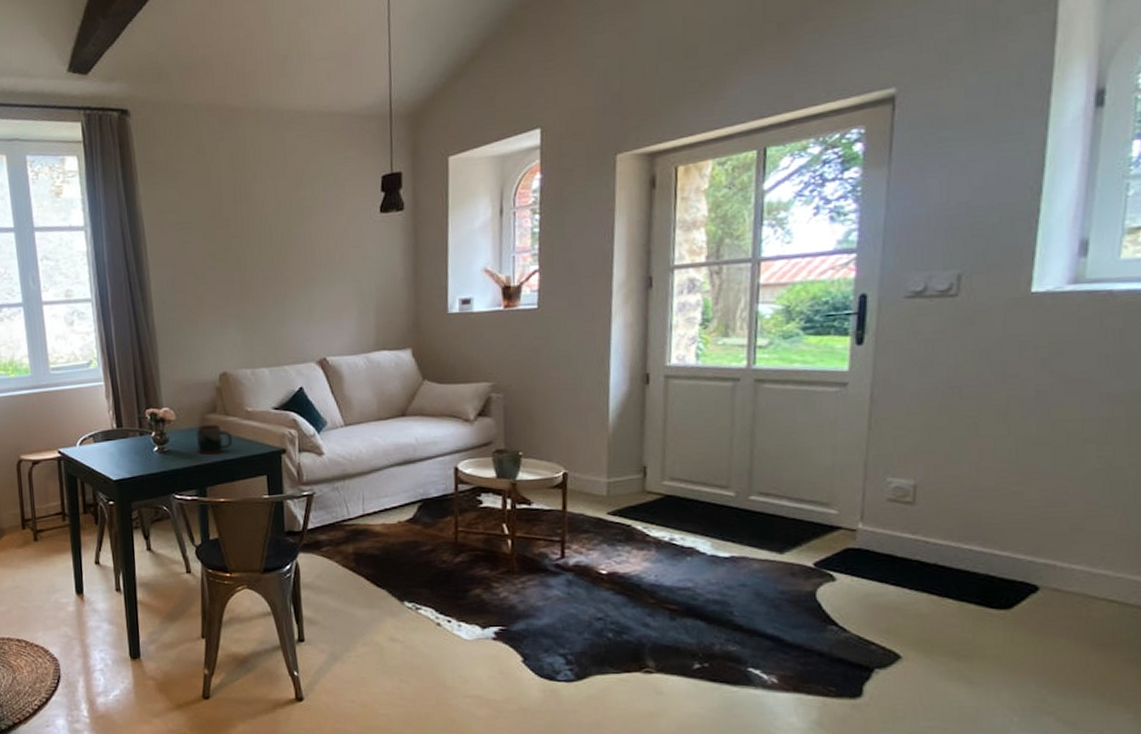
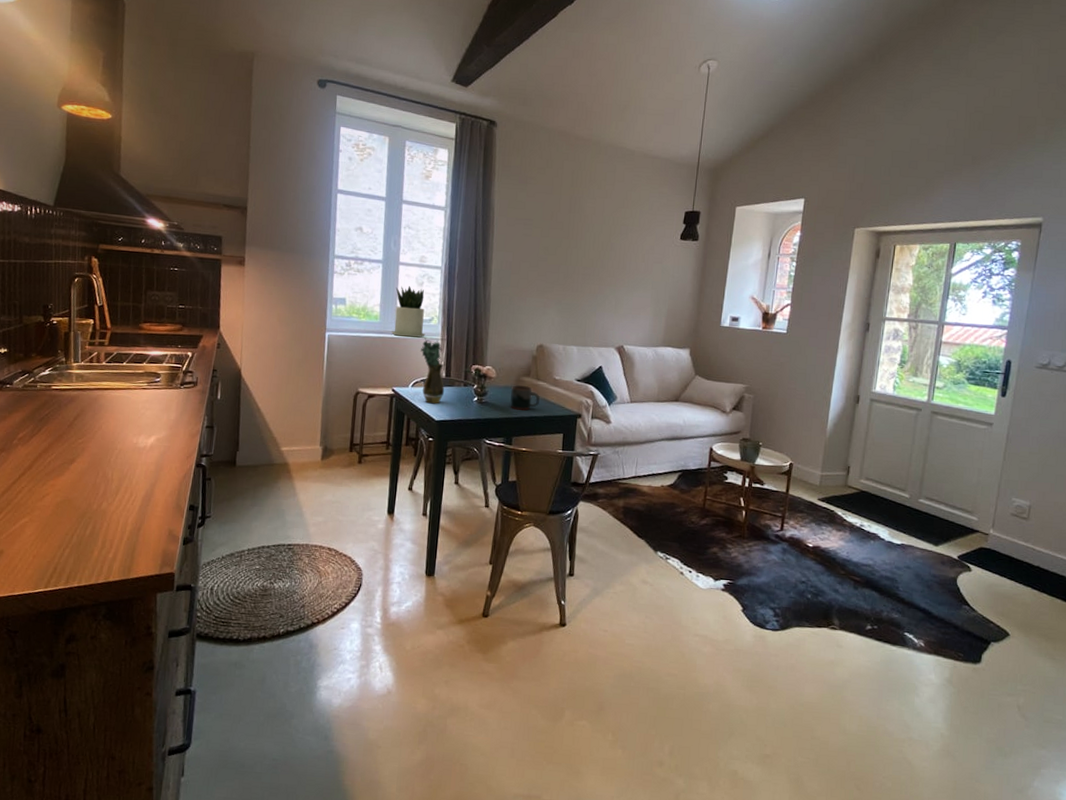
planter: none [43,328,86,389] -> present [391,286,426,338]
vase: none [83,386,119,462] -> present [421,338,445,404]

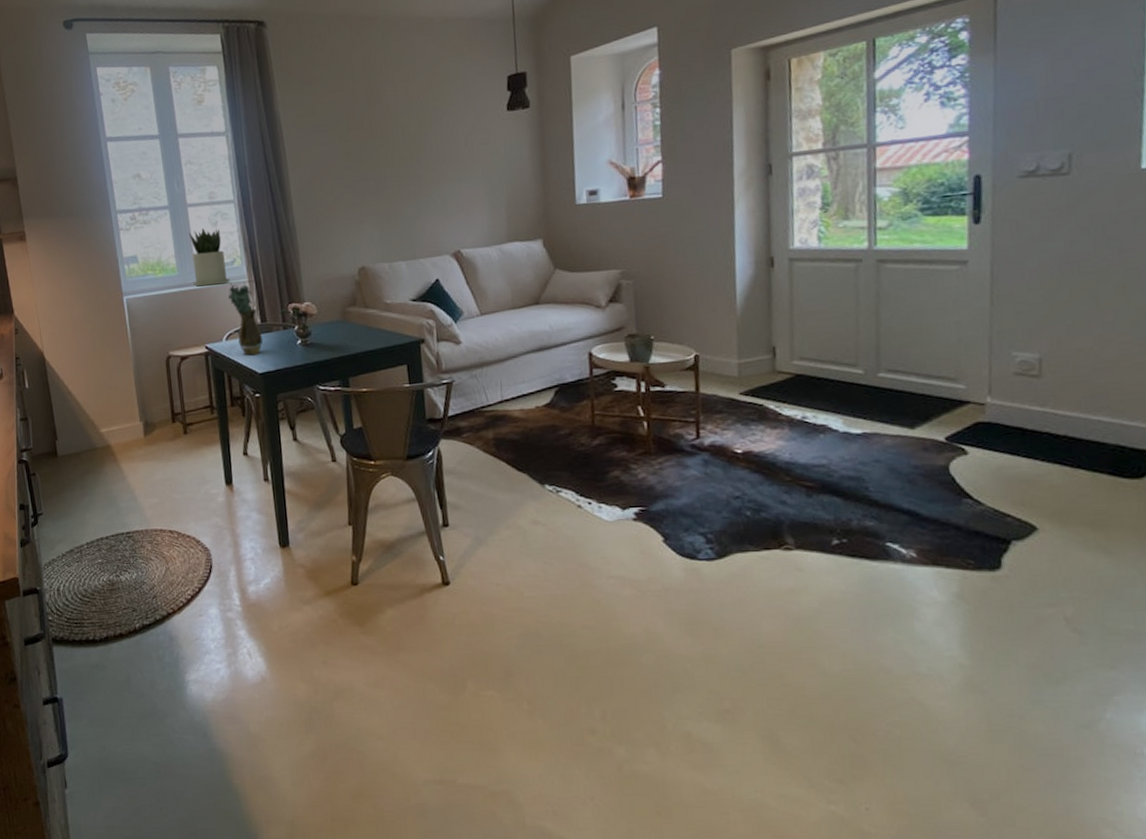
mug: present [510,385,540,411] -> none [337,316,373,347]

